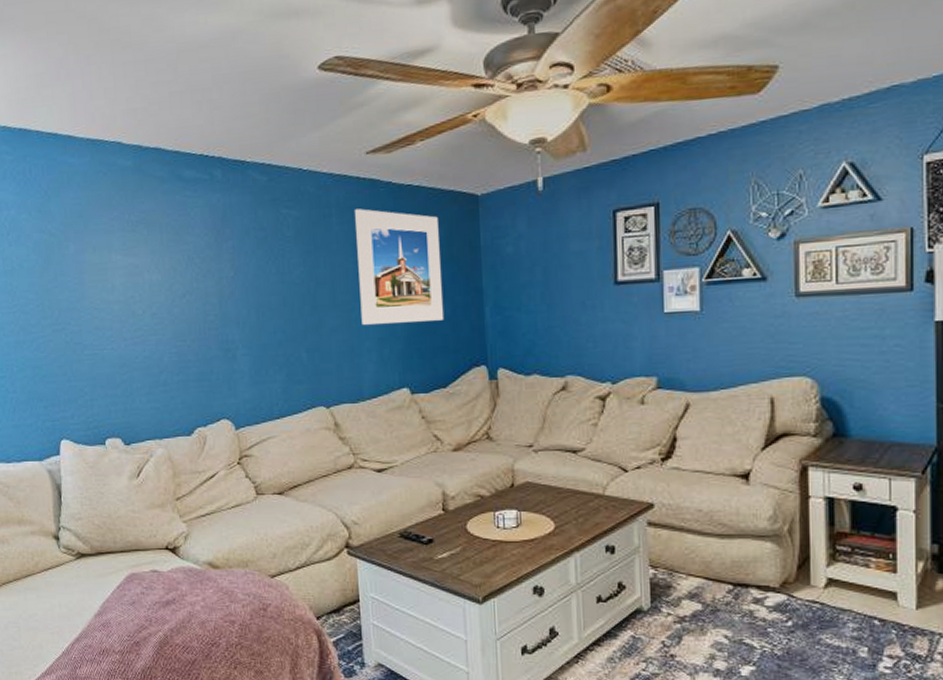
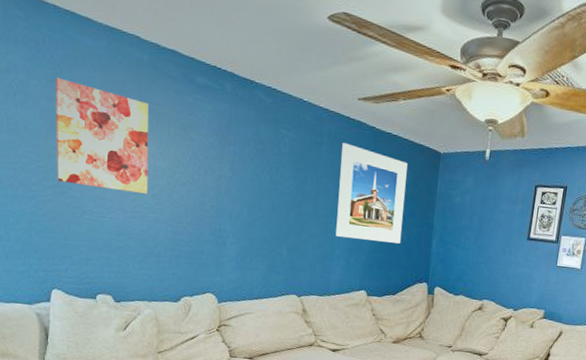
wall art: none [45,205,147,319] -> present [56,77,149,194]

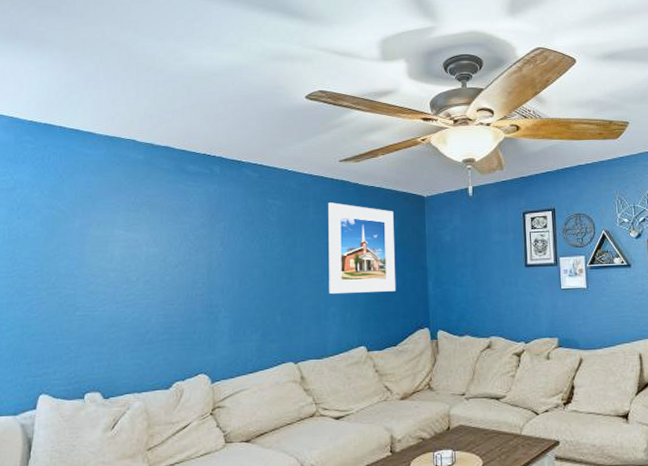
wall art: present [56,77,149,194] -> none [52,187,143,283]

